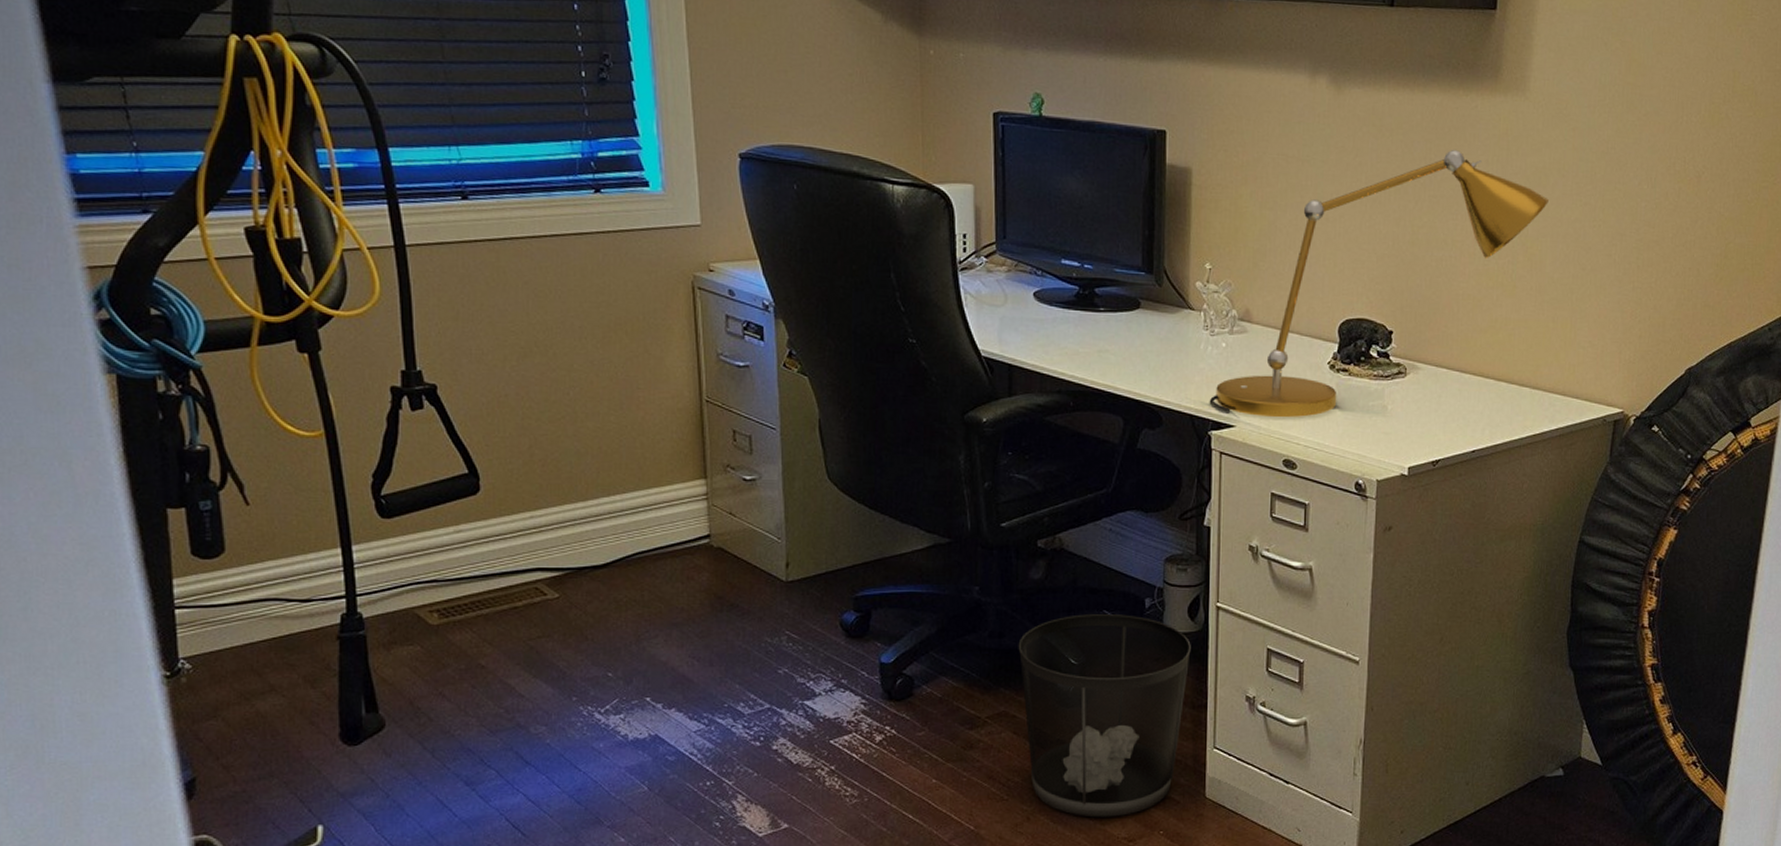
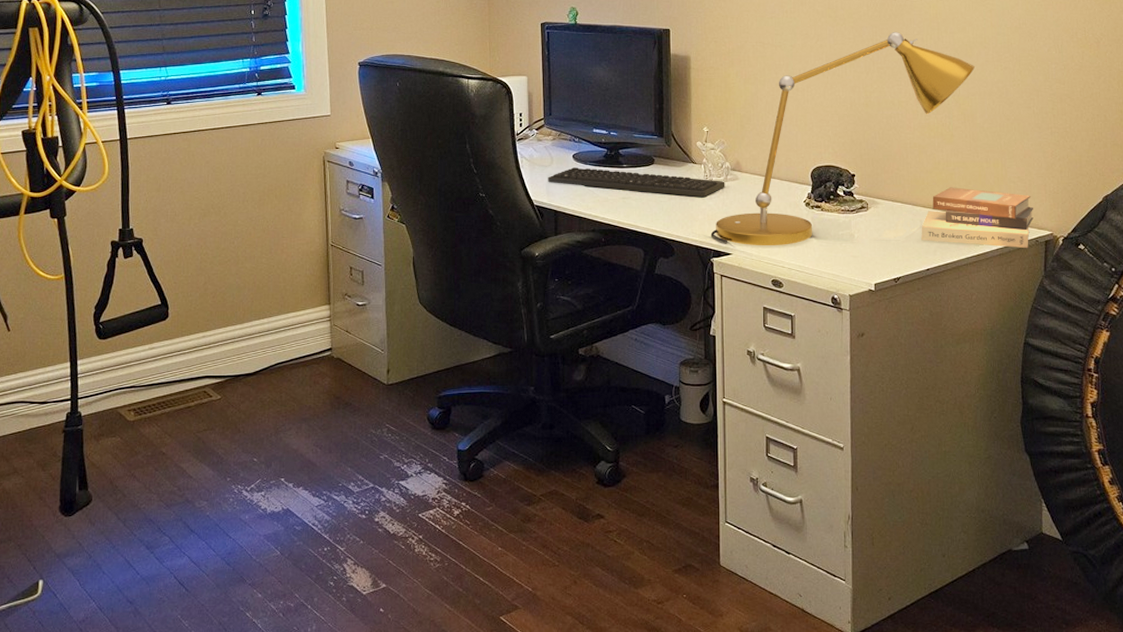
computer keyboard: none [1000,309,1230,354] -> present [548,167,725,198]
waste bin: present [1018,614,1191,818] -> none [565,409,704,582]
books: none [1468,351,1605,429] -> present [921,187,1034,249]

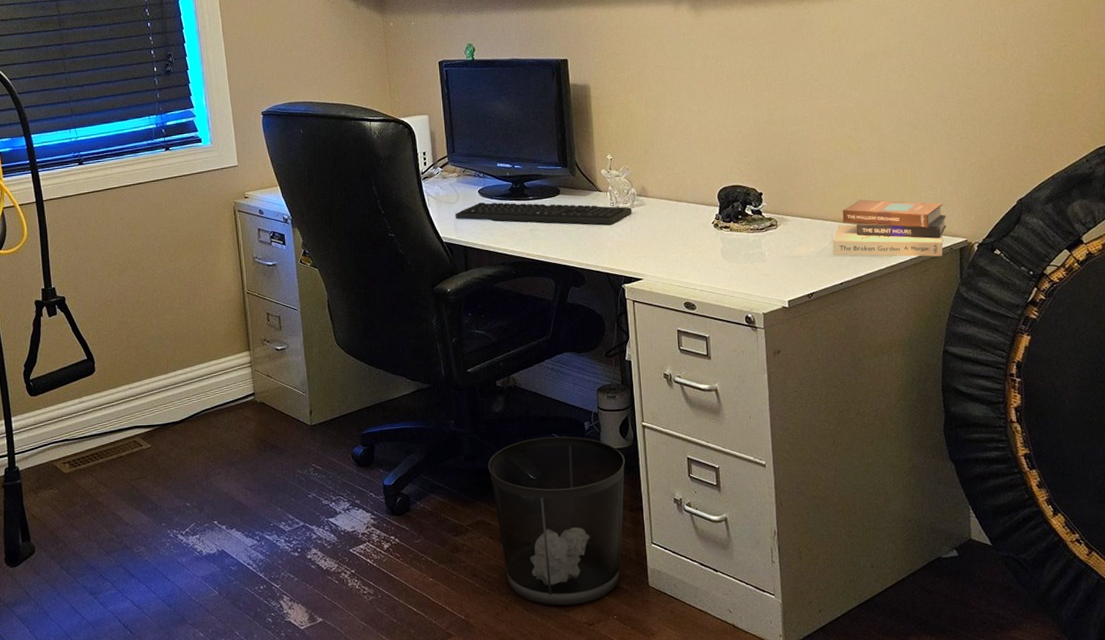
waste bin: none [565,409,704,582] -> present [487,436,625,606]
desk lamp: present [710,31,975,246] -> none [620,46,879,270]

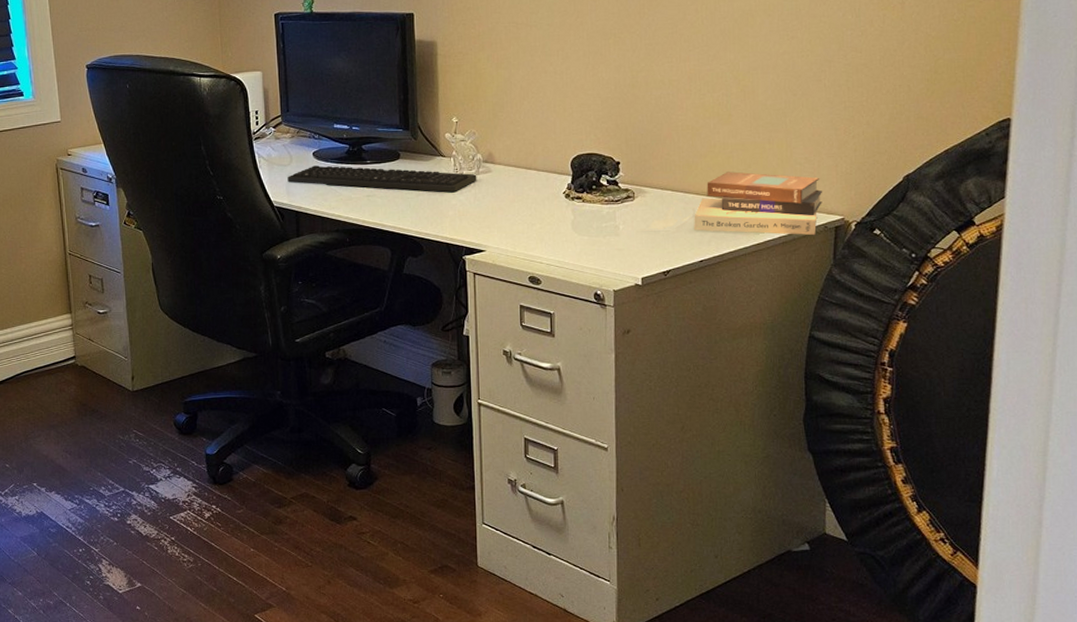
waste bin: present [487,436,625,606] -> none [314,411,458,582]

